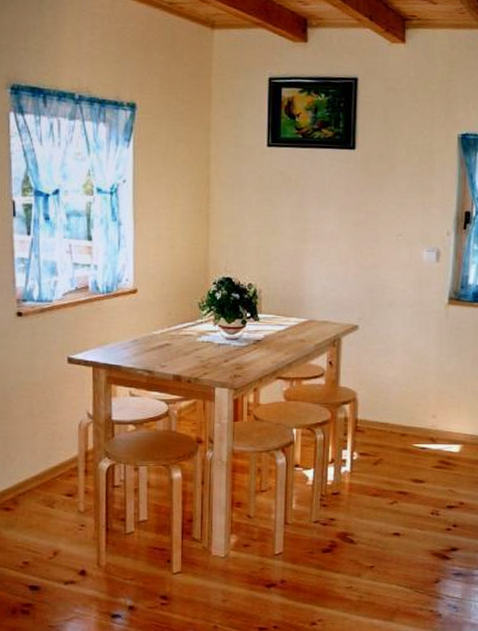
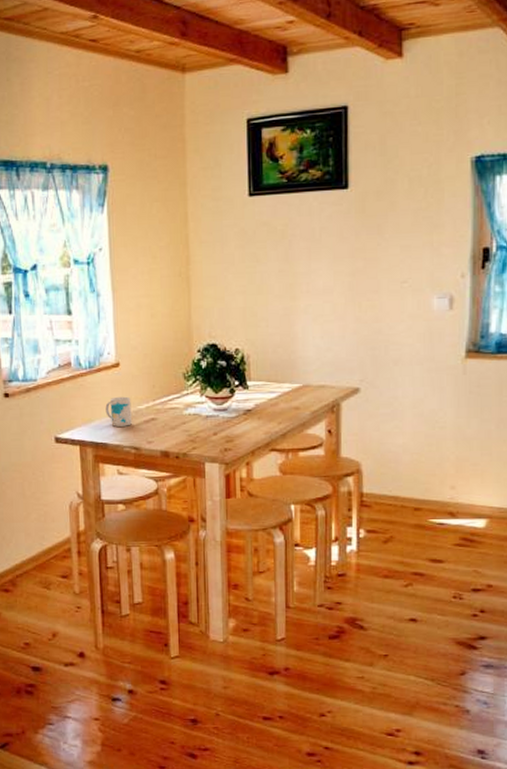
mug: none [121,321,147,350] -> present [105,396,132,427]

